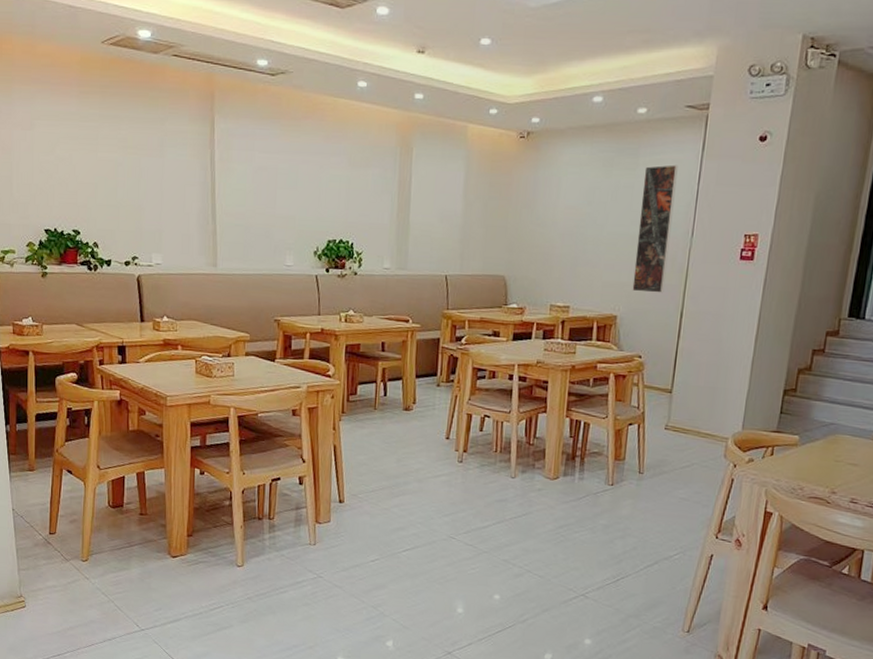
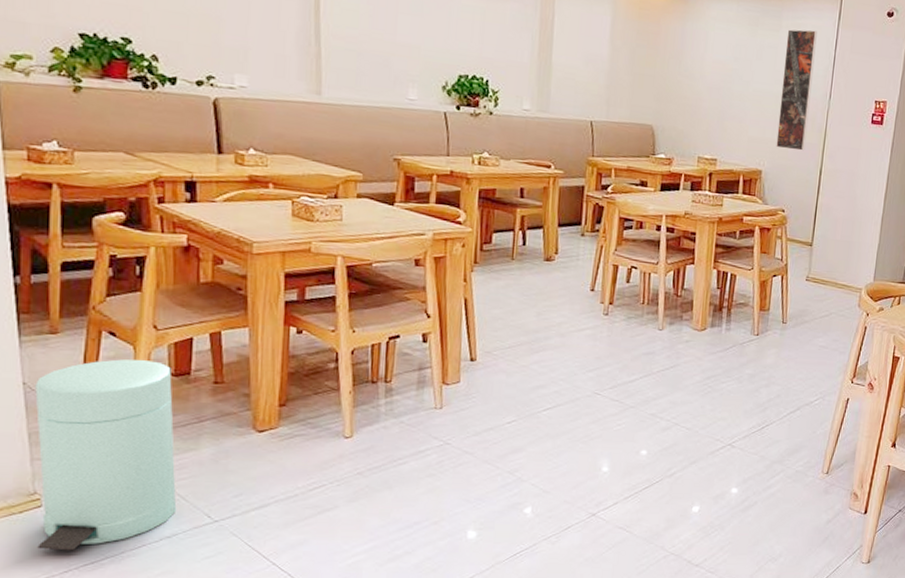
trash can: none [20,492,114,644] -> present [35,359,176,551]

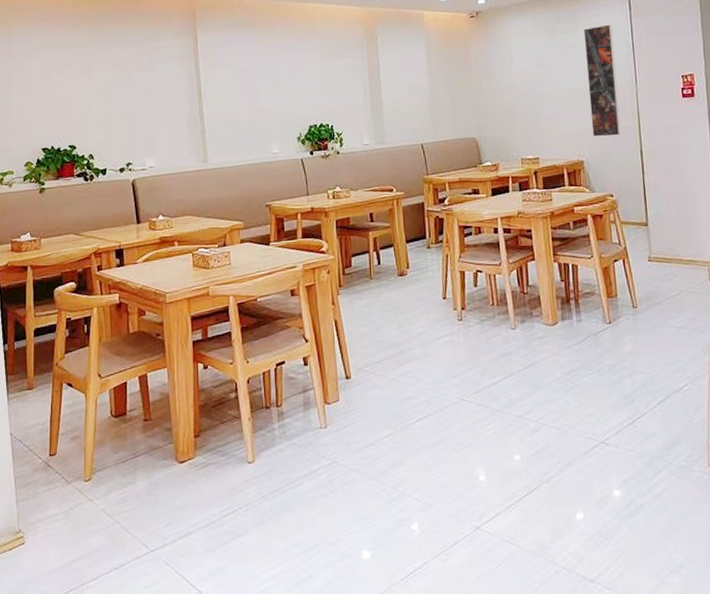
trash can: present [35,359,176,551] -> none [18,405,120,585]

